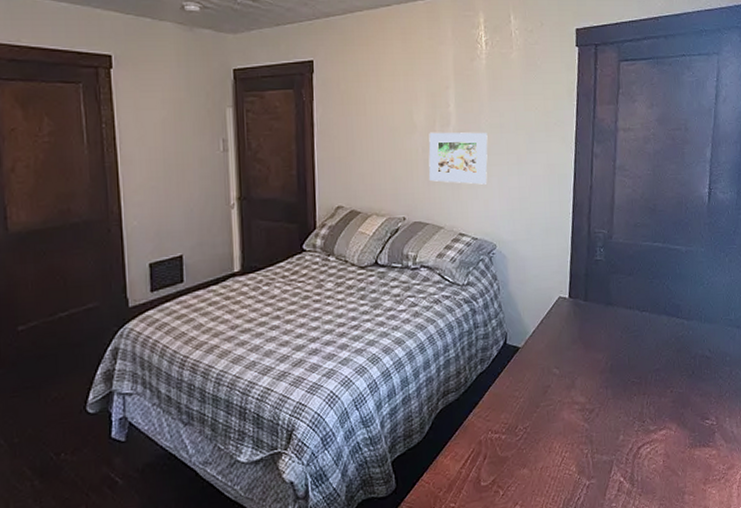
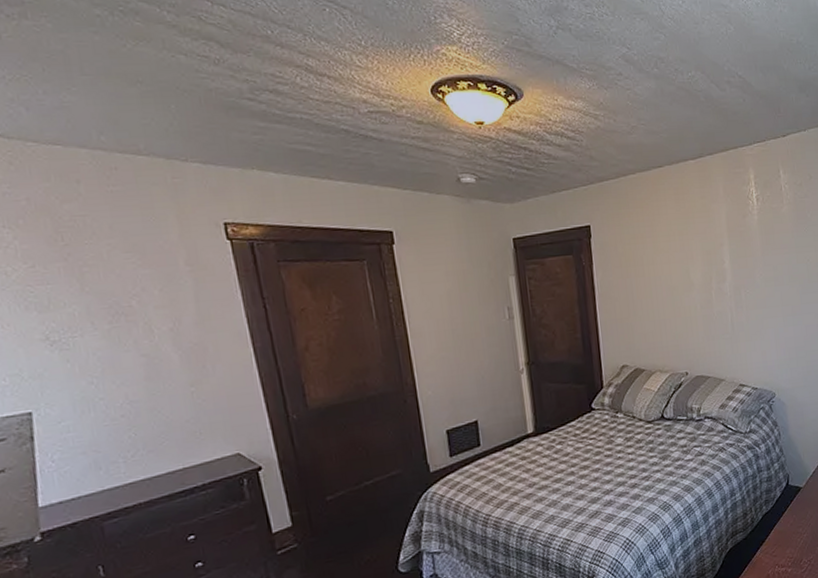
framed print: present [428,132,488,185] -> none [706,286,764,337]

